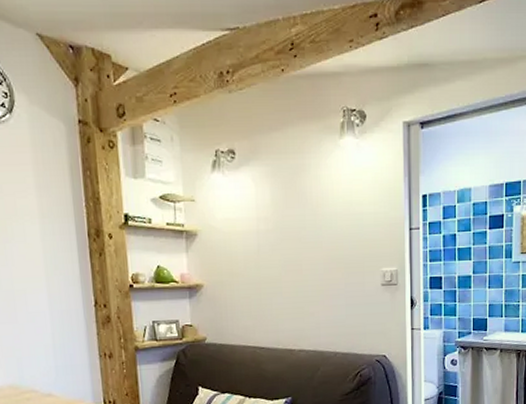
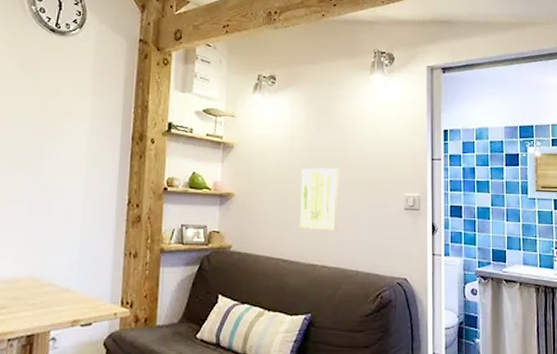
wall art: none [271,247,313,315] -> present [300,167,339,231]

